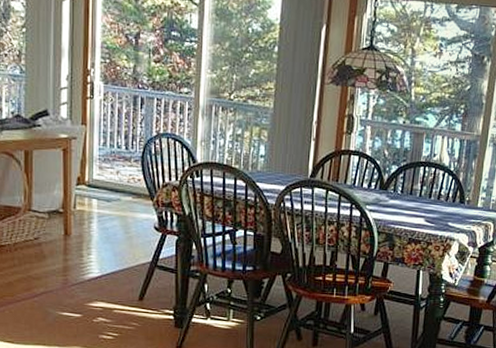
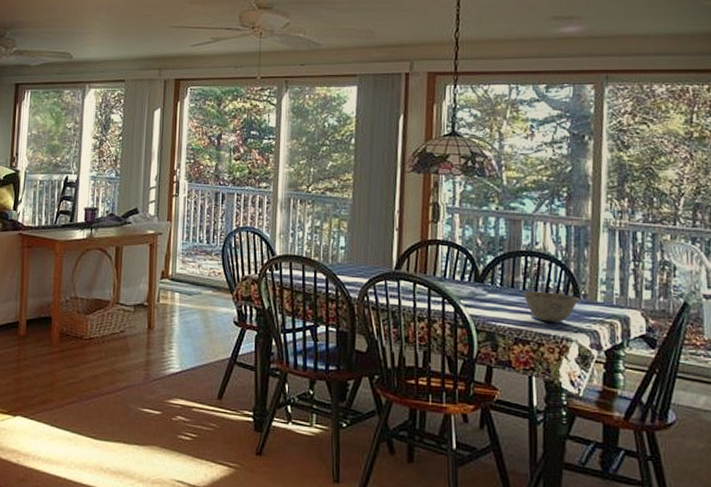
bowl: none [418,197,464,225] -> present [522,291,580,323]

